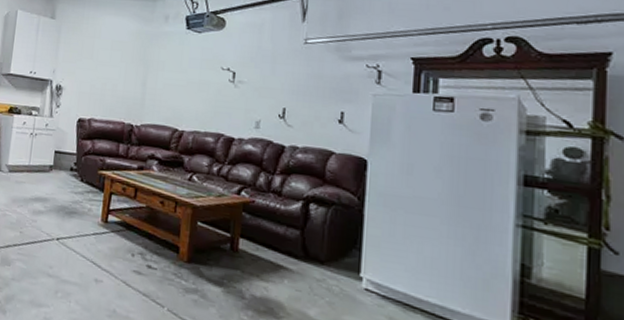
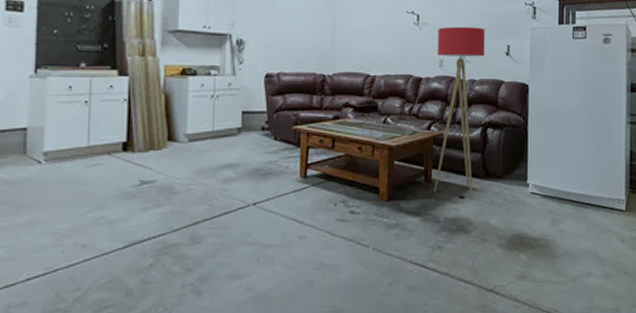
floor lamp: none [240,86,313,282] -> present [434,26,485,200]

